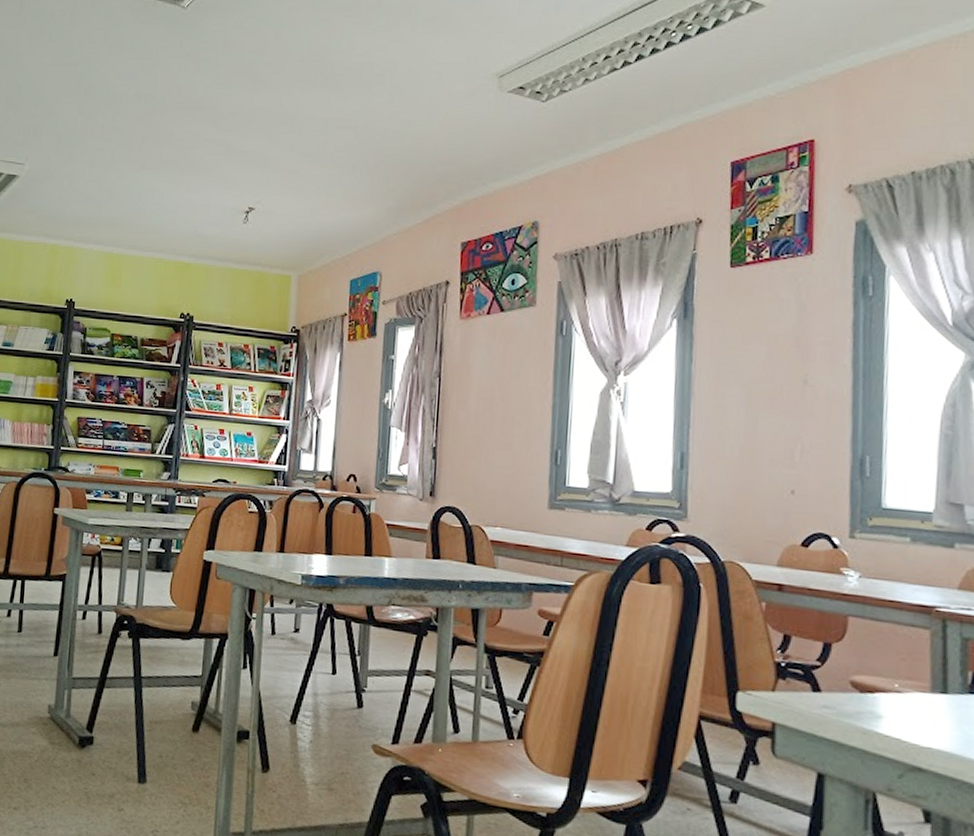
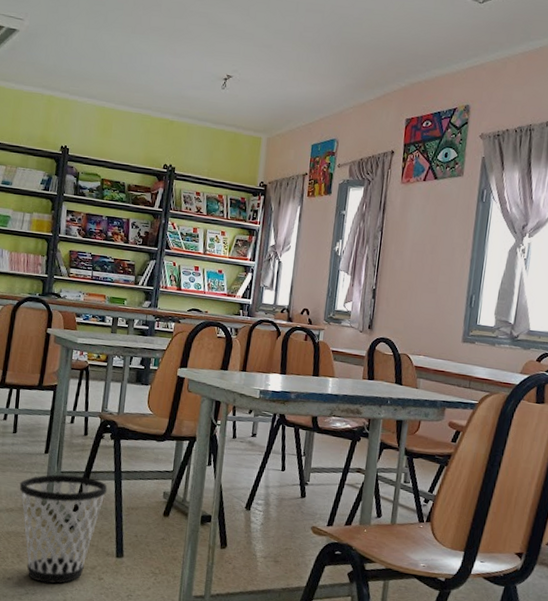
wastebasket: none [25,681,126,815] -> present [19,474,108,584]

